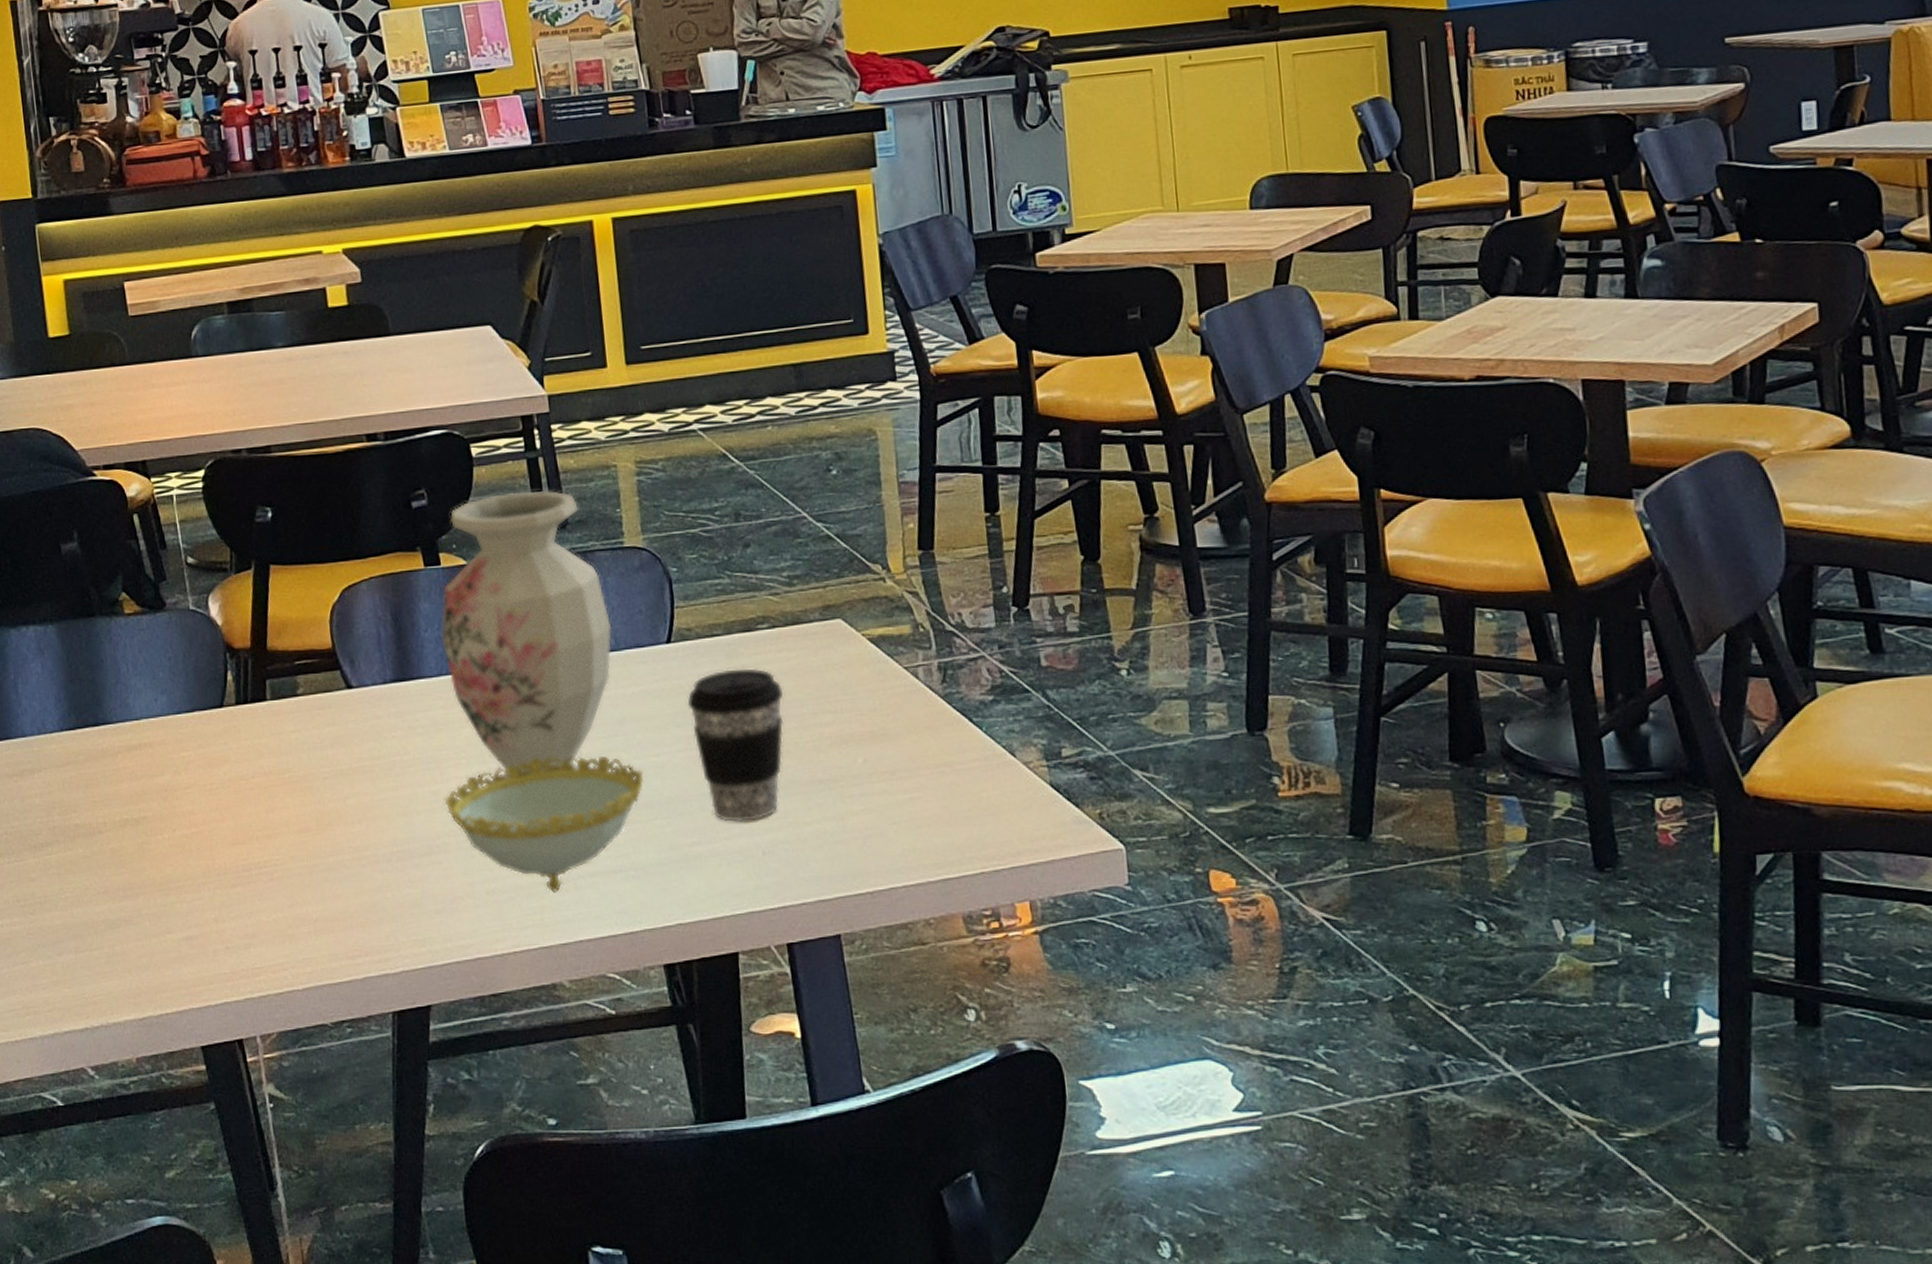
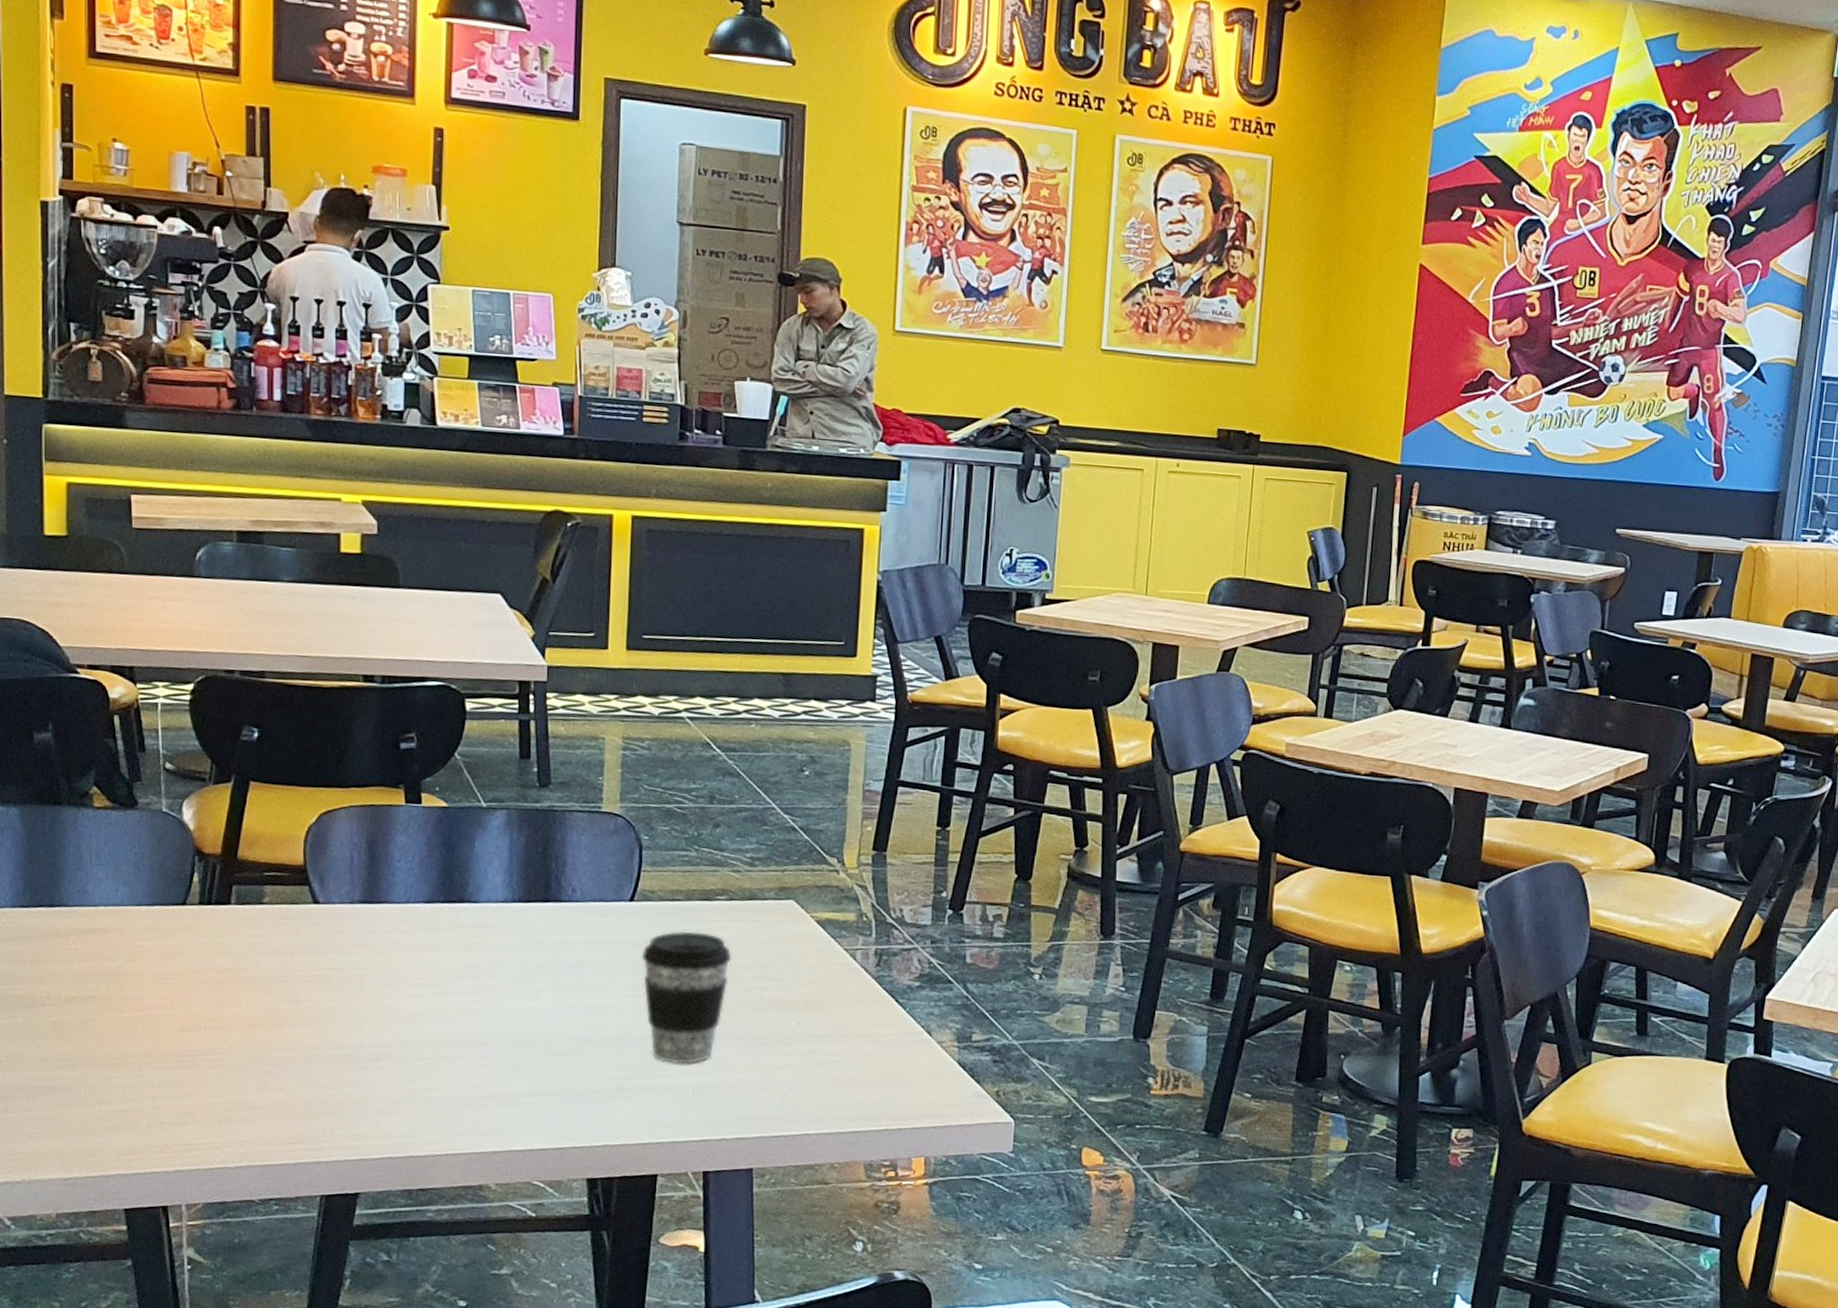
vase: present [441,491,612,780] -> none [412,747,580,1003]
decorative bowl: present [444,755,645,893] -> none [396,986,592,1107]

